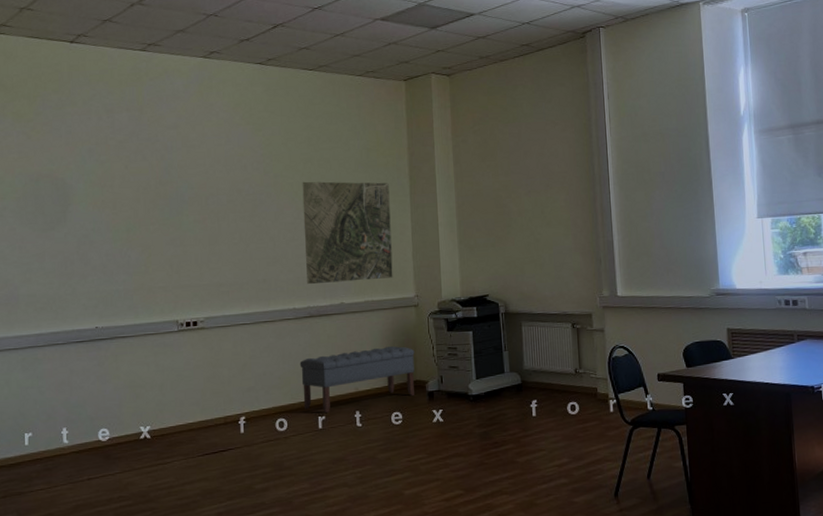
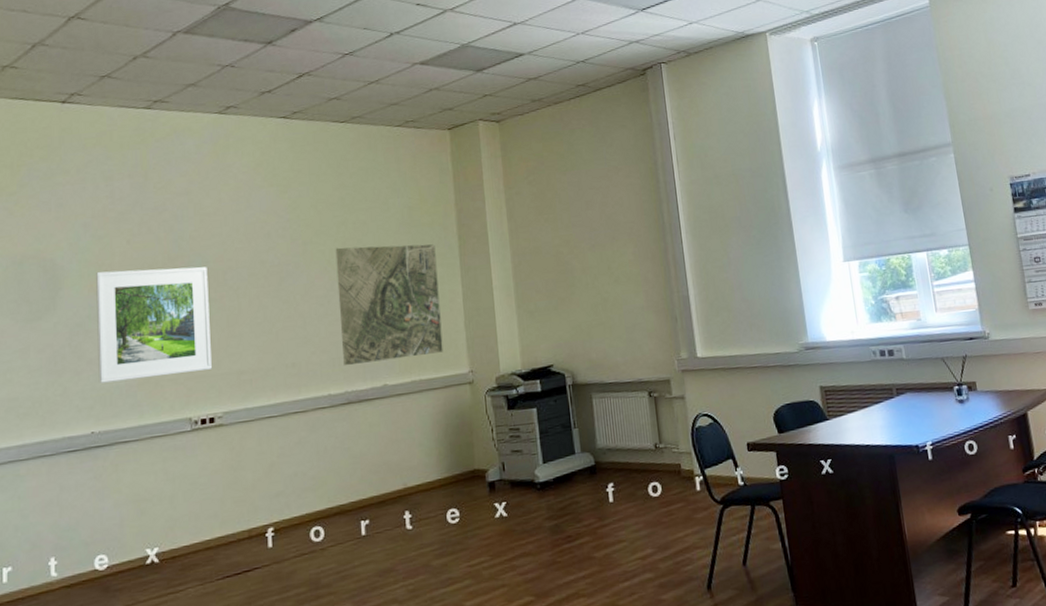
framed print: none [99,191,195,287] -> present [96,266,212,383]
bench: present [299,346,415,413] -> none [337,431,473,516]

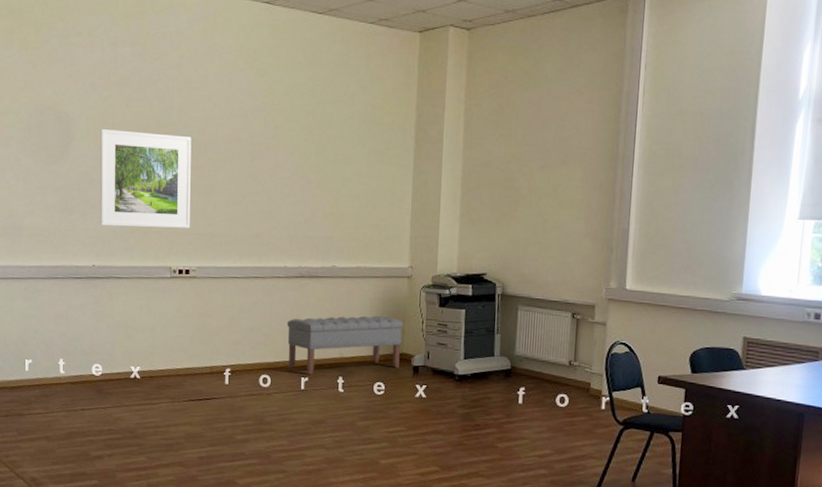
map: present [335,244,443,366] -> none [300,135,393,246]
bench: none [337,431,473,516] -> present [287,316,403,374]

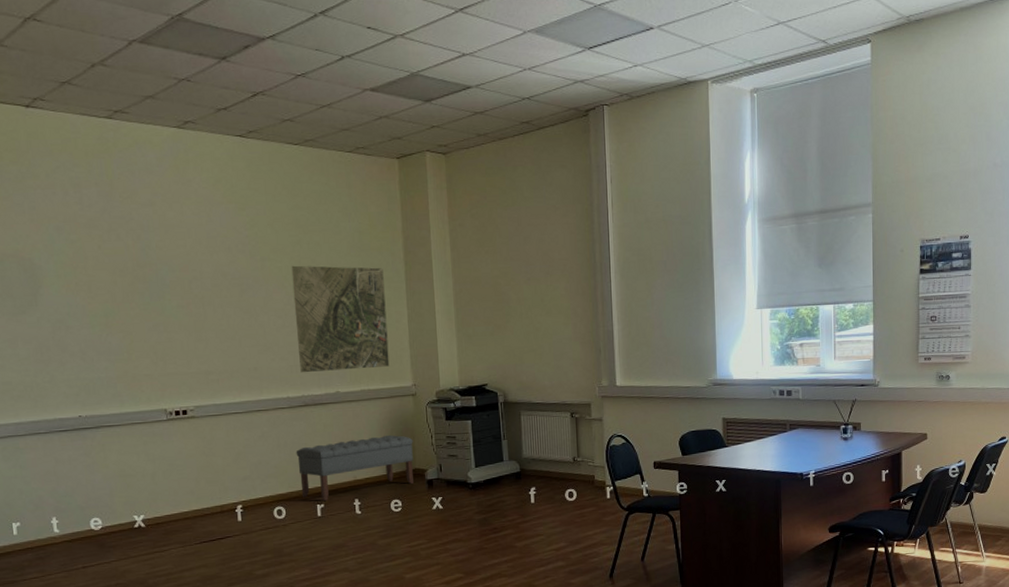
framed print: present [100,129,192,228] -> none [72,273,182,374]
map: none [300,135,393,246] -> present [291,265,390,373]

